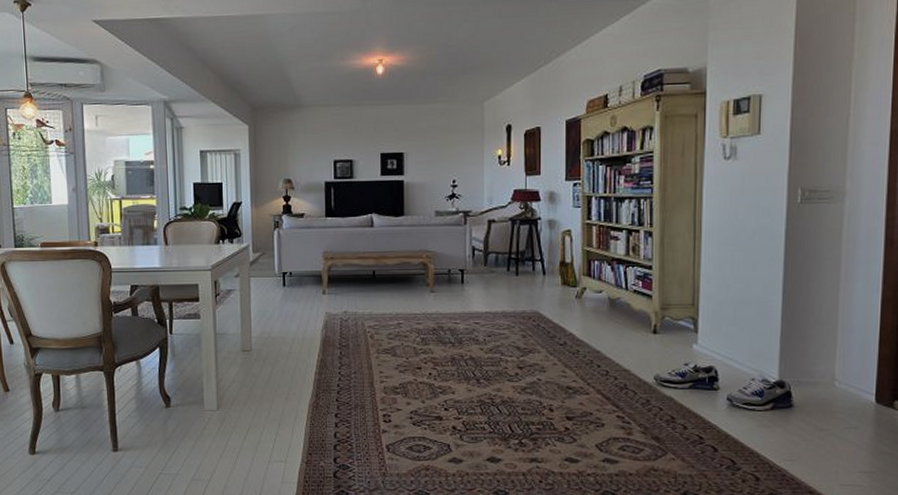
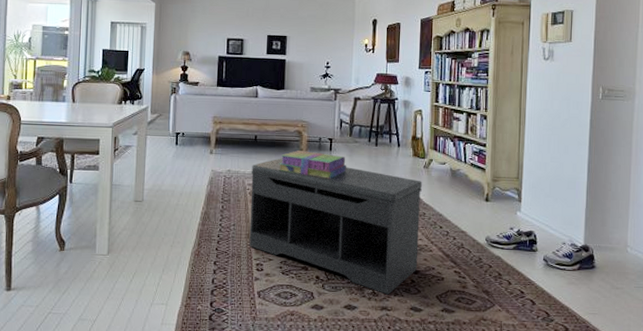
bench: none [371,295,574,445] -> present [249,158,422,295]
stack of books: none [402,285,483,316] -> present [279,150,347,179]

